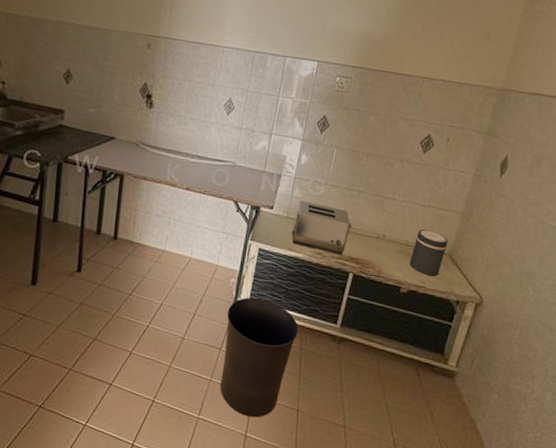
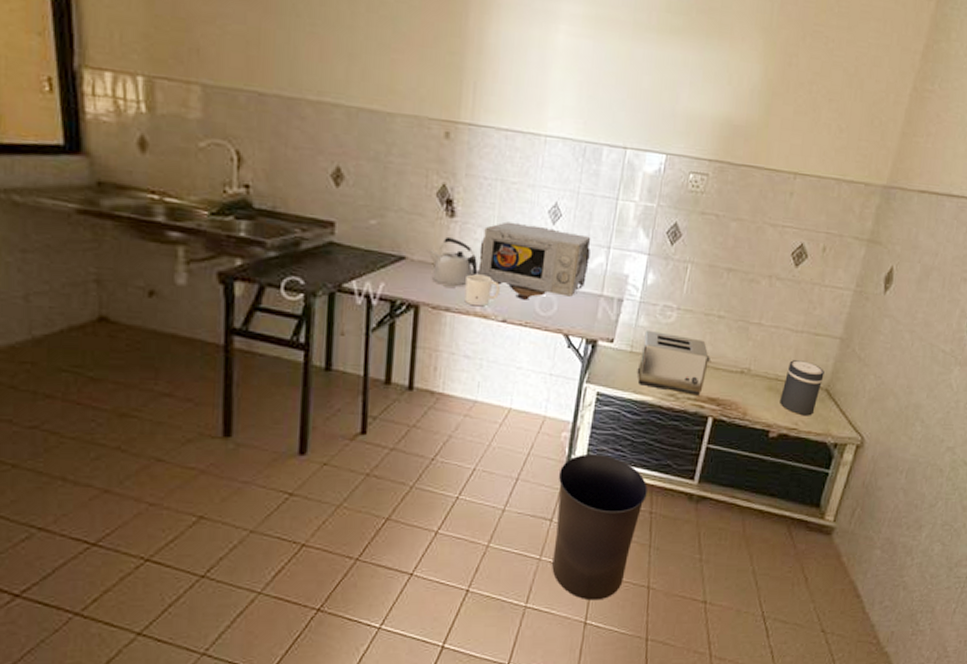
kettle: none [130,122,169,163] -> present [426,236,478,289]
mug: none [158,152,185,177] -> present [464,274,500,307]
microwave: none [169,112,257,173] -> present [478,221,591,300]

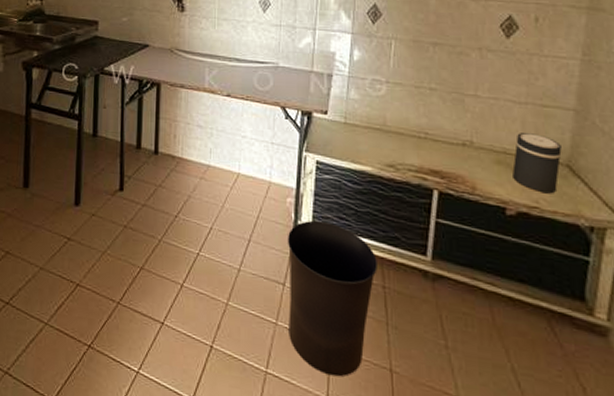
kettle: present [426,236,478,289] -> none [164,27,205,69]
mug: present [464,274,500,307] -> none [195,56,223,84]
microwave: present [478,221,591,300] -> none [205,12,298,77]
toaster: present [637,329,710,396] -> none [353,102,427,167]

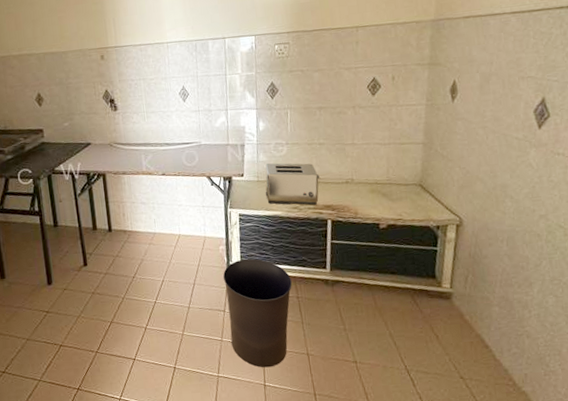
toaster: none [353,102,427,167] -> present [265,163,320,206]
cylinder: present [512,133,562,194] -> none [382,165,416,208]

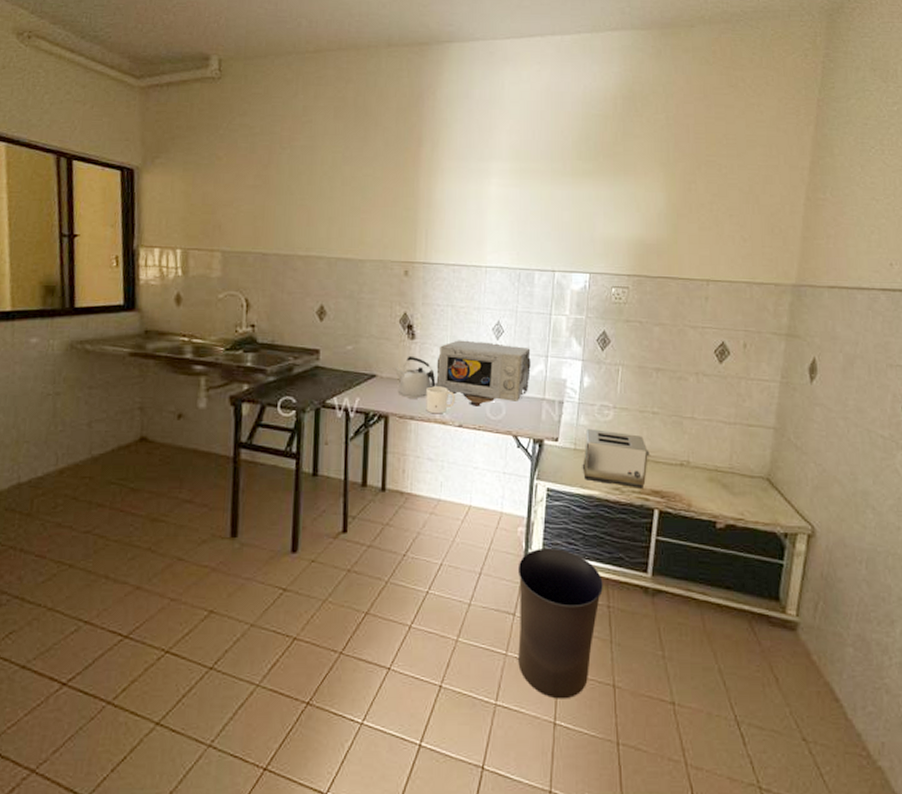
kettle: none [103,124,140,159] -> present [393,355,436,400]
mug: none [132,145,157,168] -> present [426,386,455,414]
microwave: none [137,104,215,158] -> present [436,340,531,406]

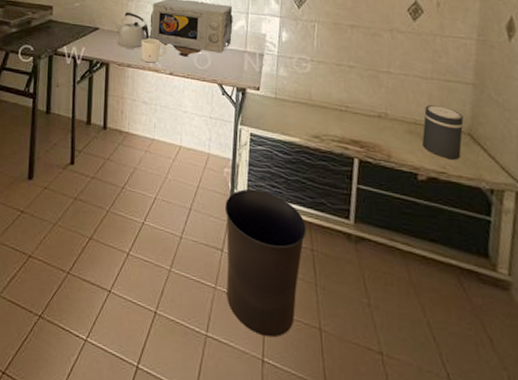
toaster: present [582,428,650,489] -> none [282,79,347,138]
cylinder: none [722,451,763,506] -> present [422,105,464,160]

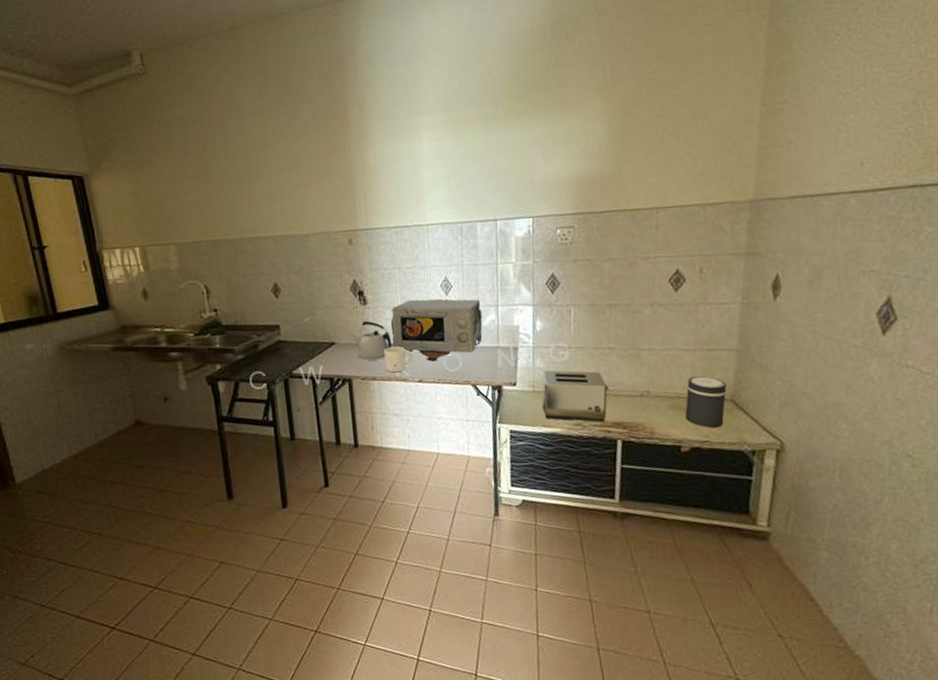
waste bin: present [226,188,306,338] -> none [490,483,573,615]
toaster: none [282,79,347,138] -> present [542,370,609,422]

